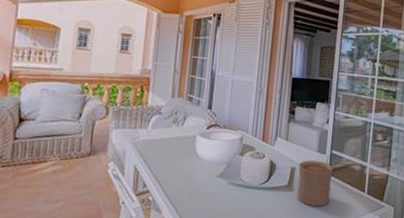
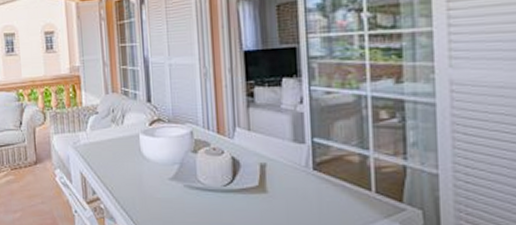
cup: present [297,160,334,206] -> none [270,153,320,211]

